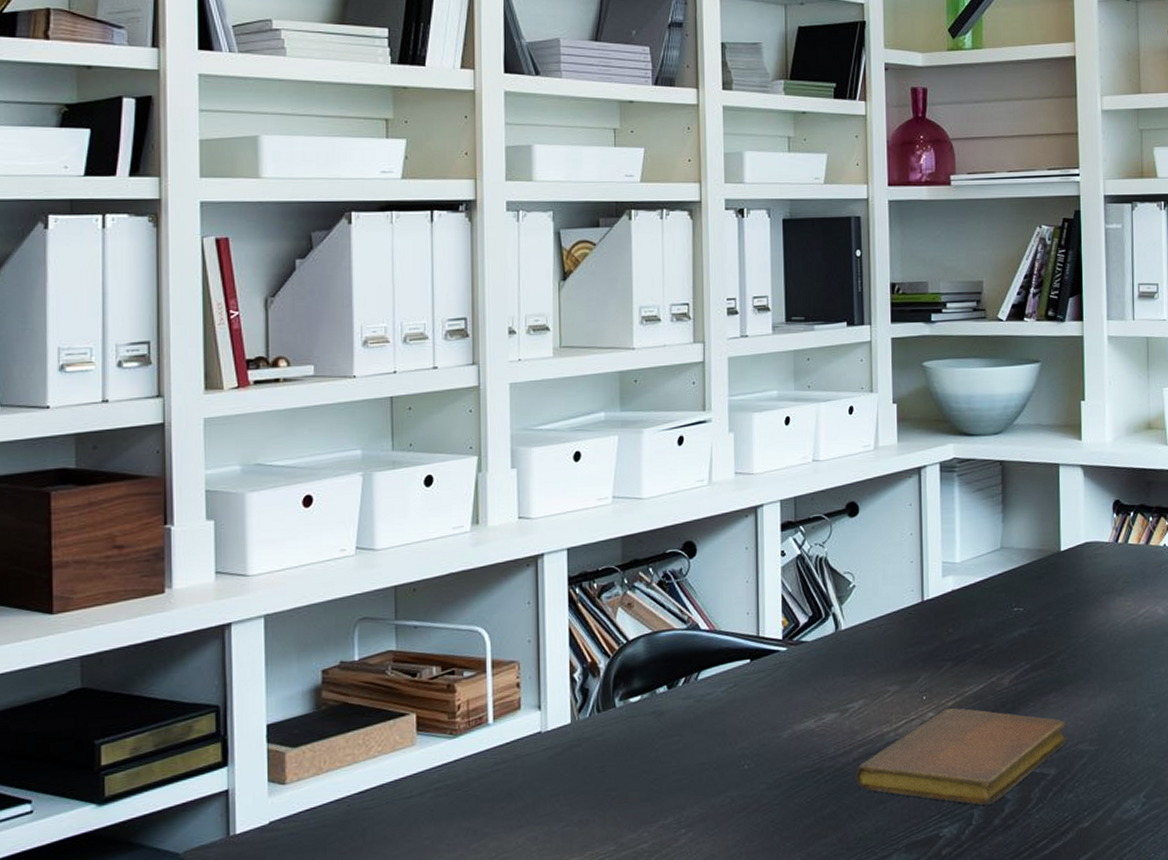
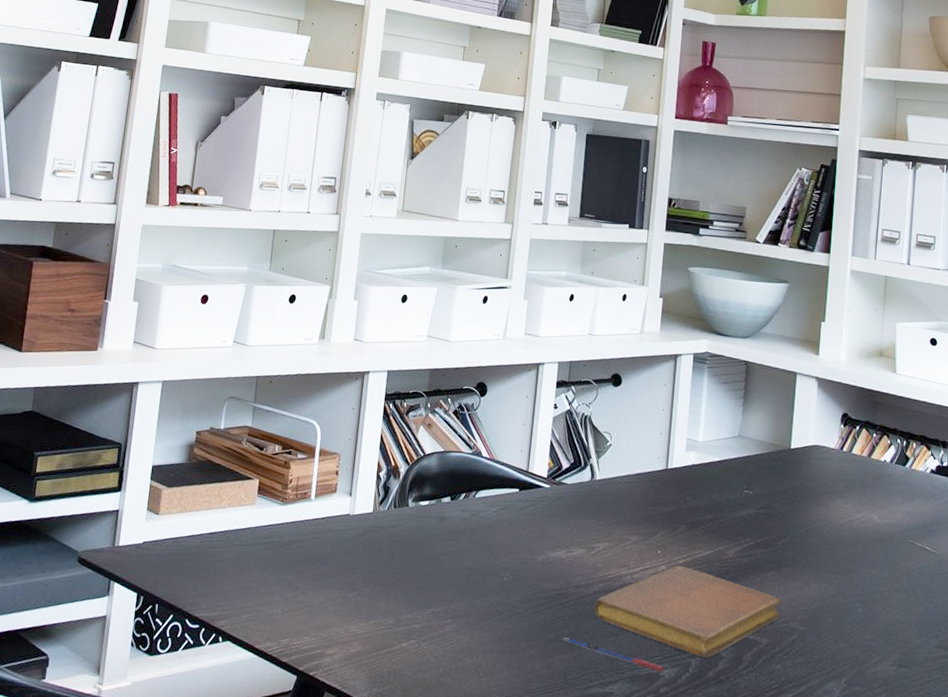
pen: none [822,818,944,833] -> present [562,637,664,673]

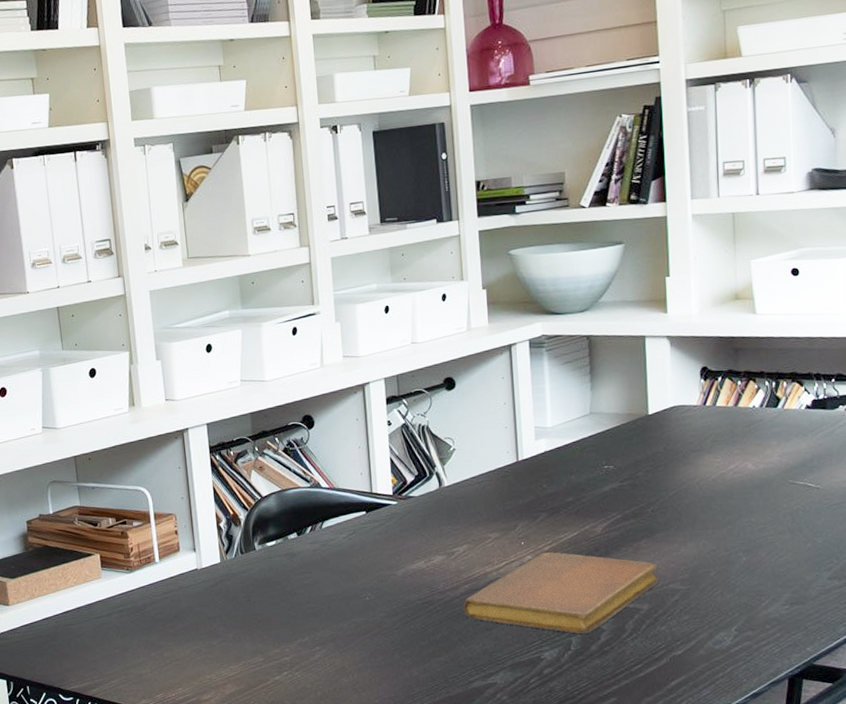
pen: present [562,637,664,673] -> none [435,641,545,656]

